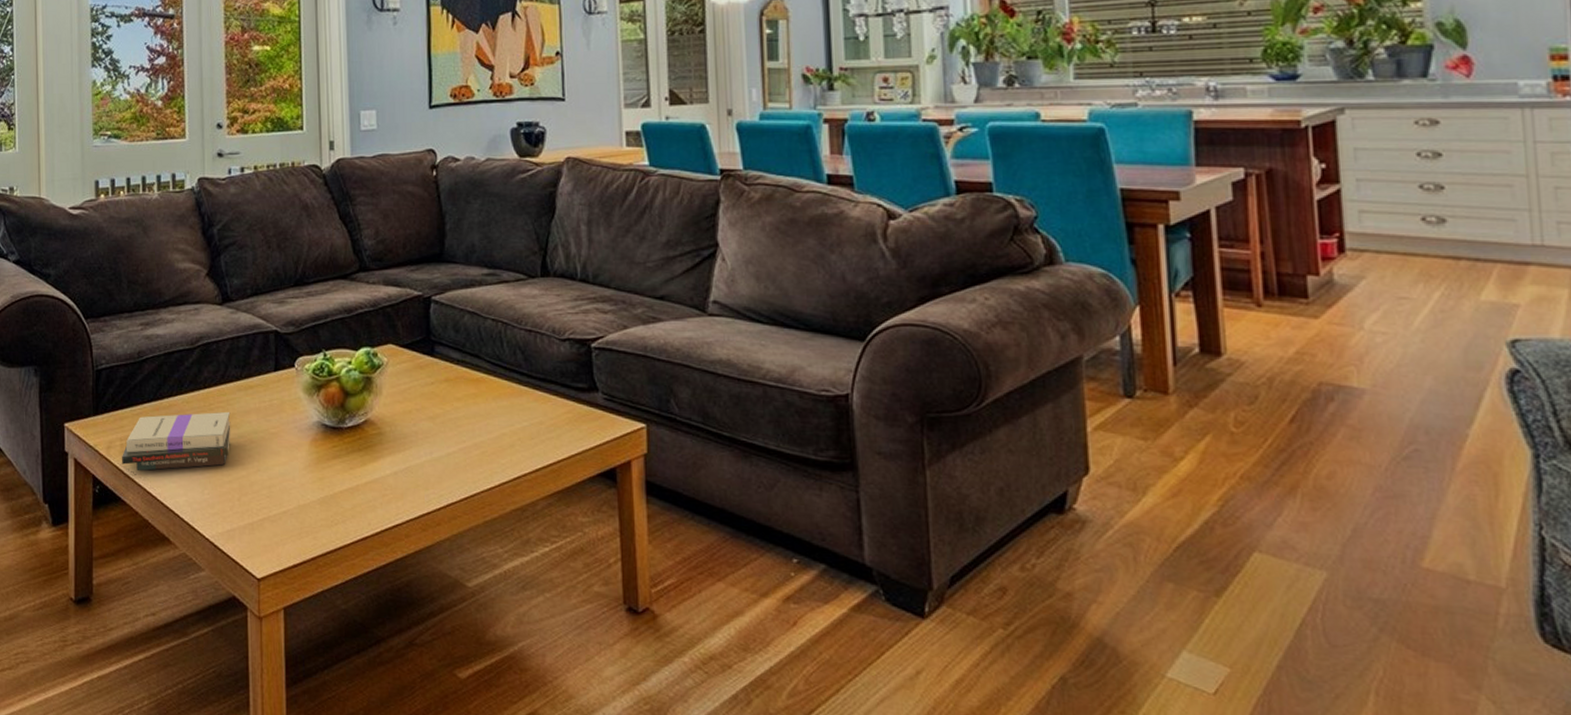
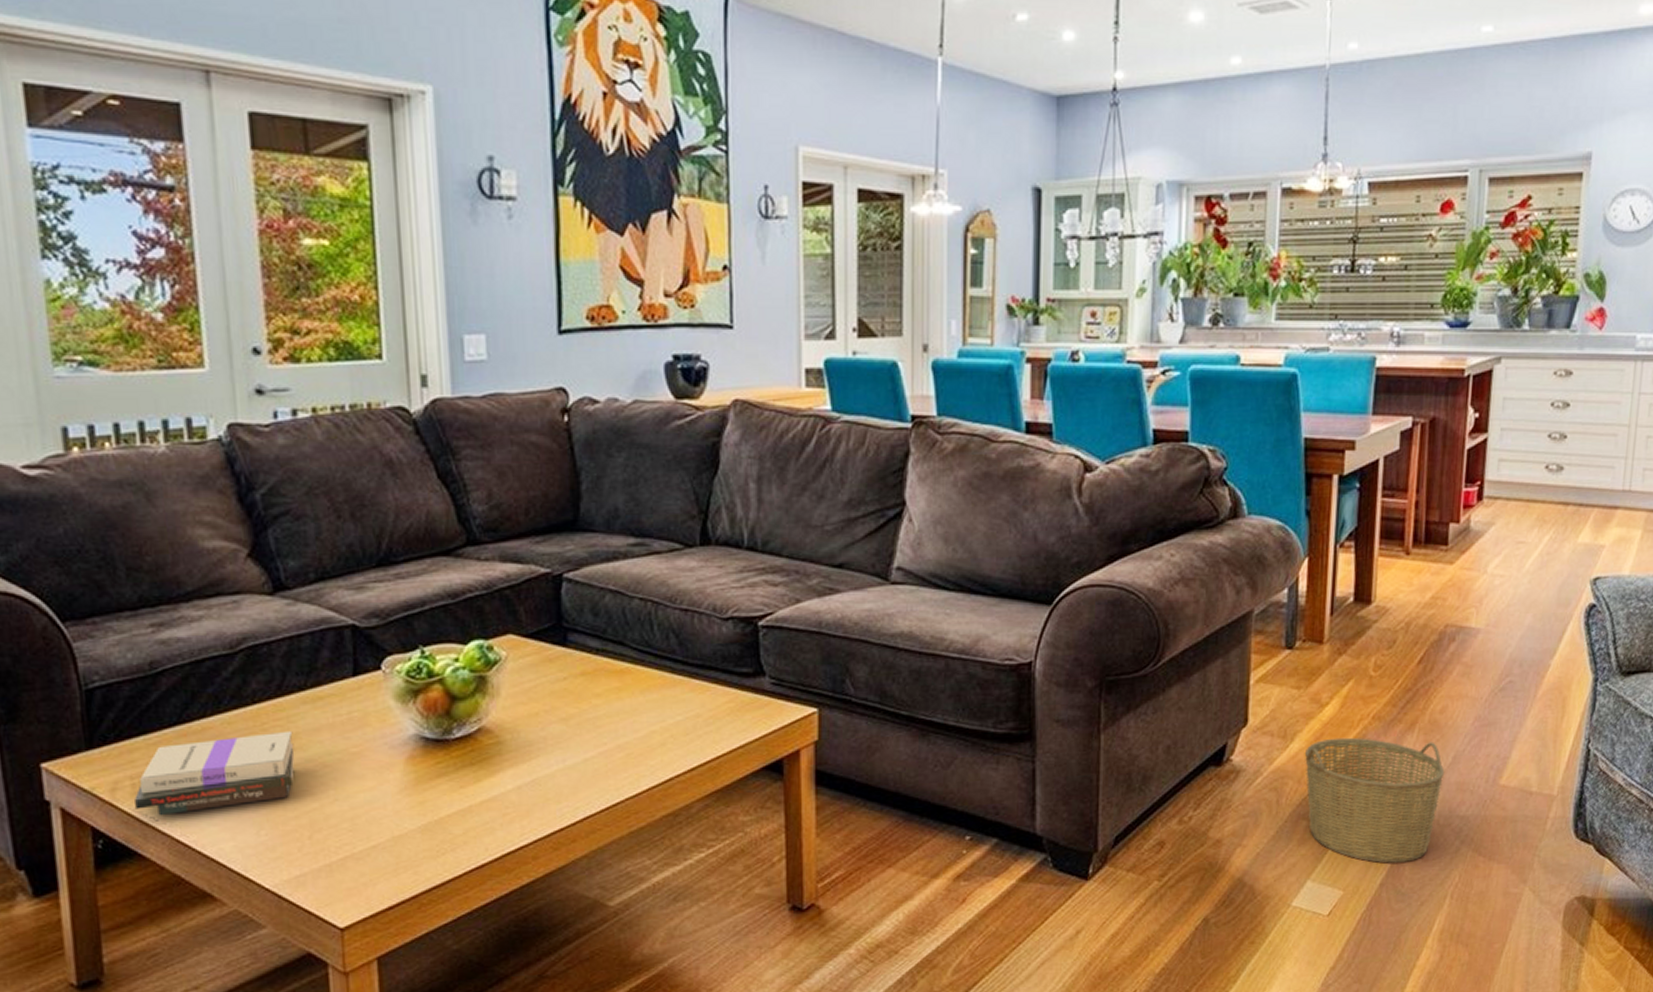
basket: none [1160,495,1344,645] -> present [1304,737,1445,864]

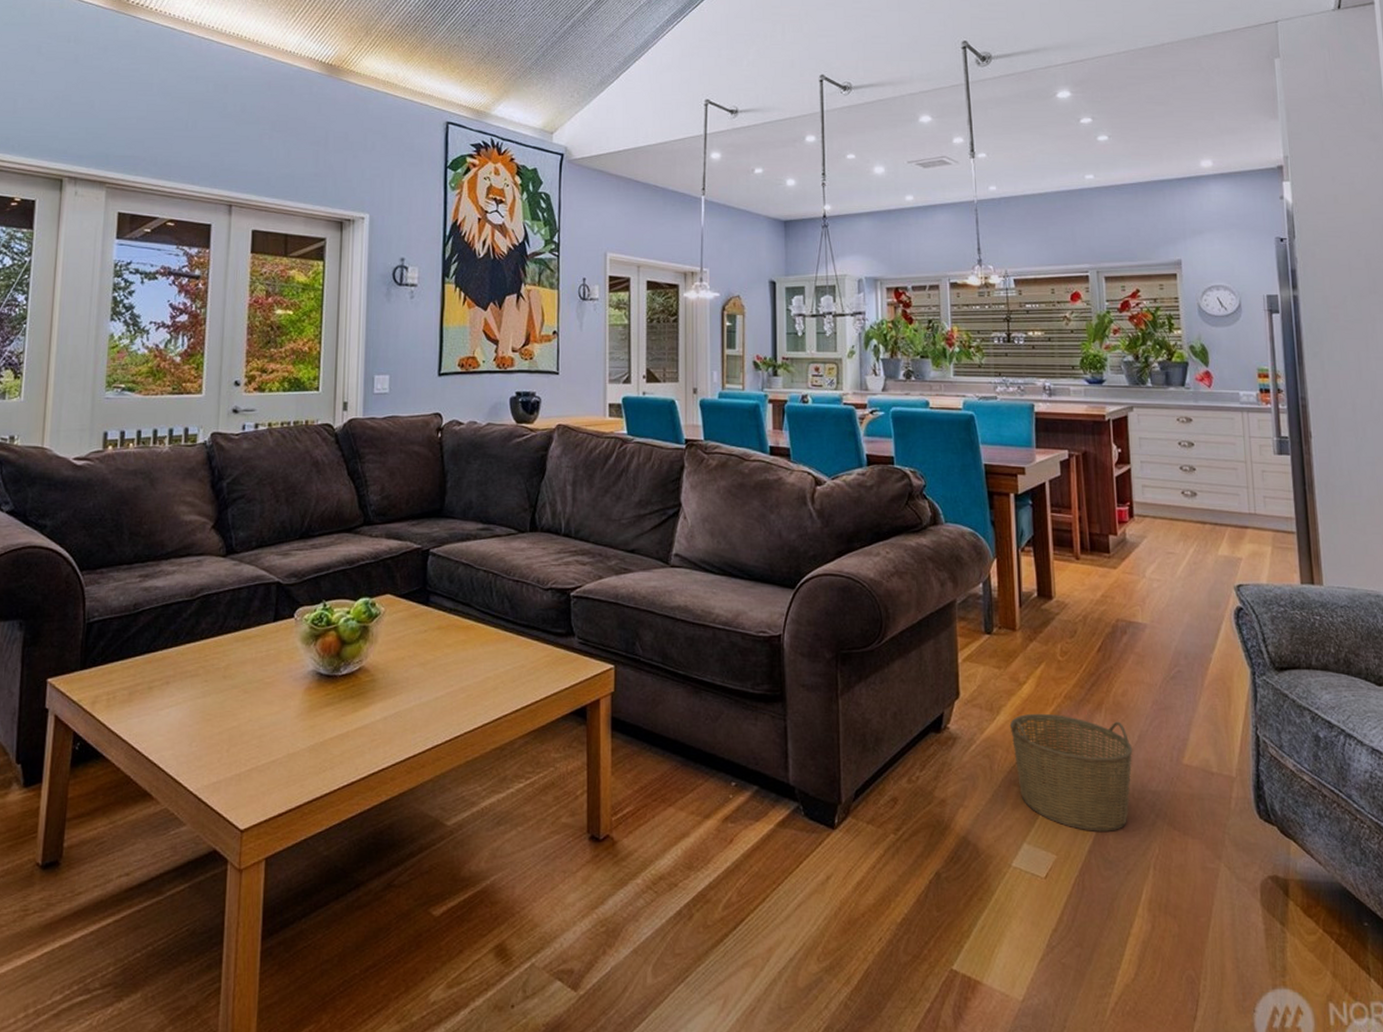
books: present [135,730,295,816] -> none [107,662,226,726]

